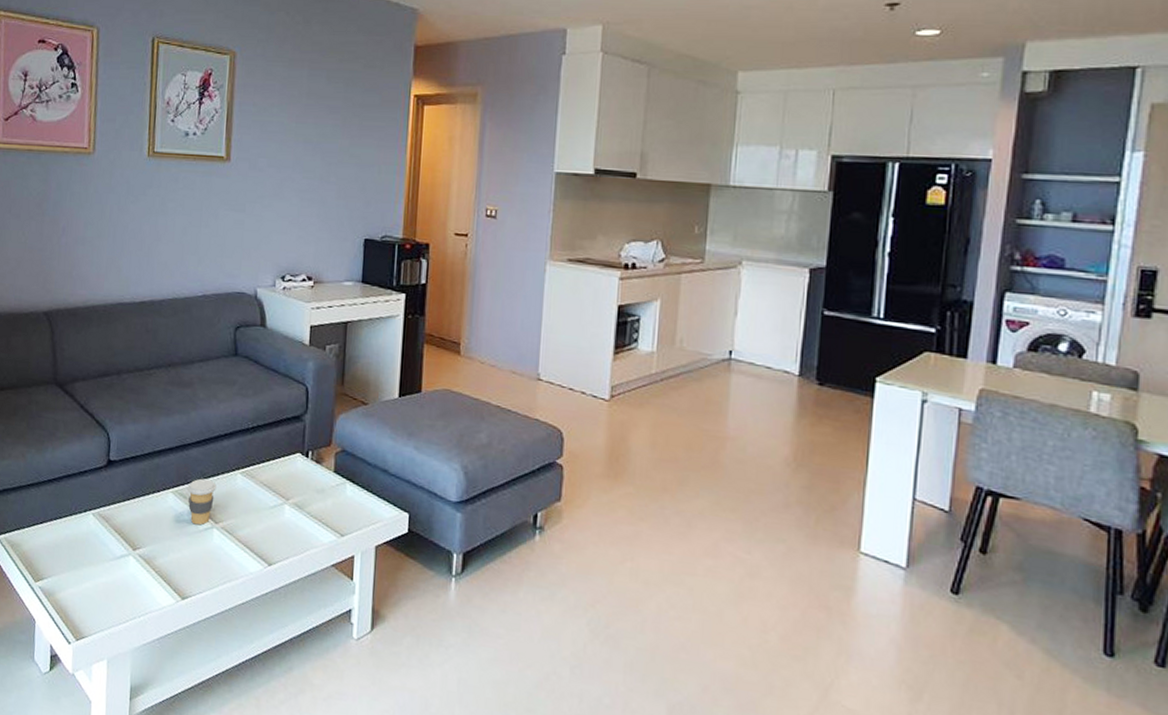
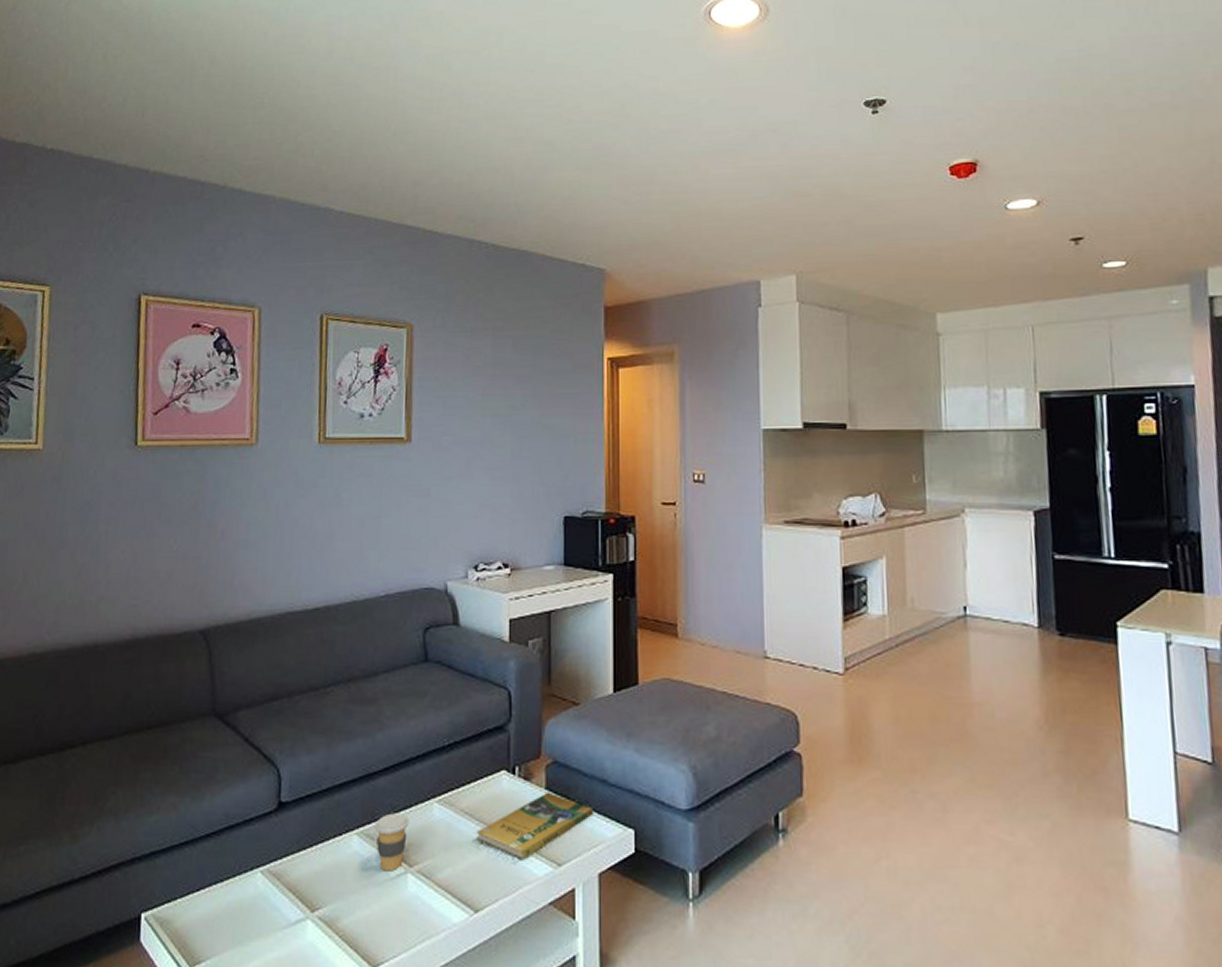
booklet: none [273,474,375,529] -> present [477,791,594,861]

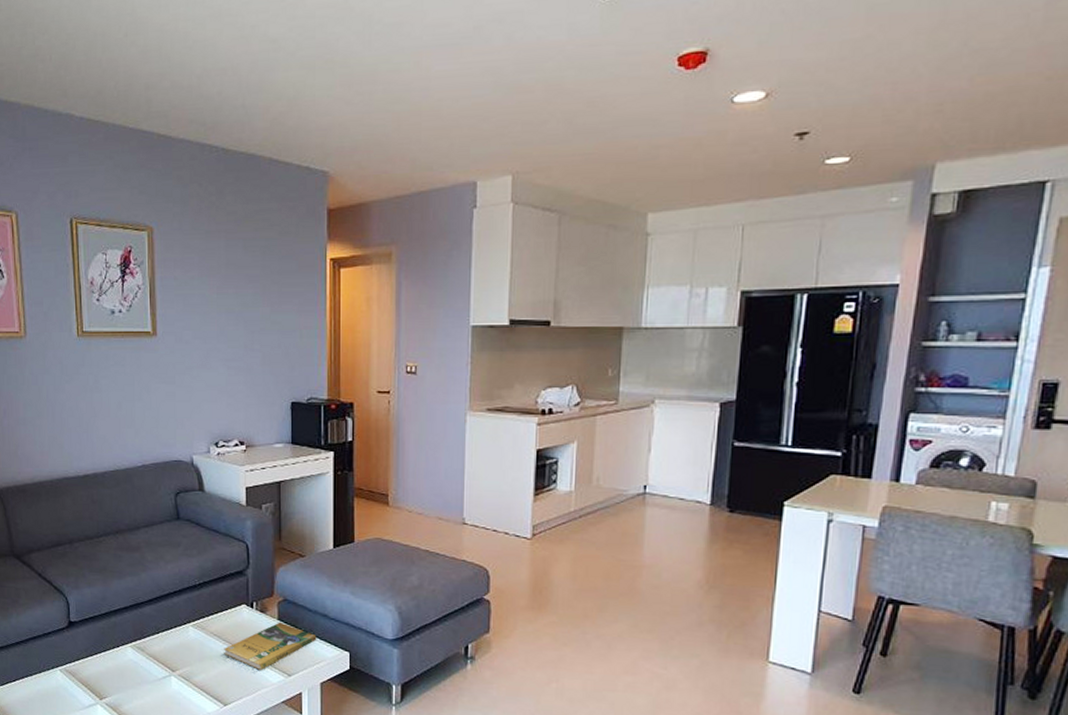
coffee cup: present [374,813,409,872] -> none [144,632,171,674]

